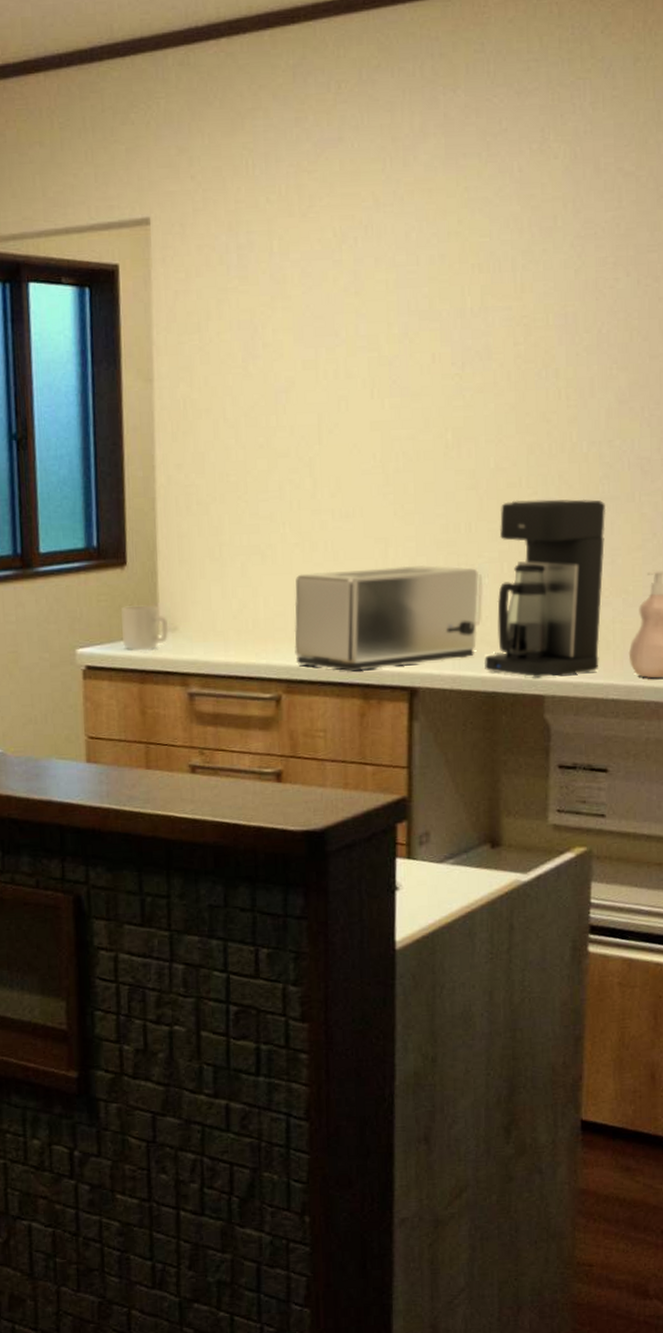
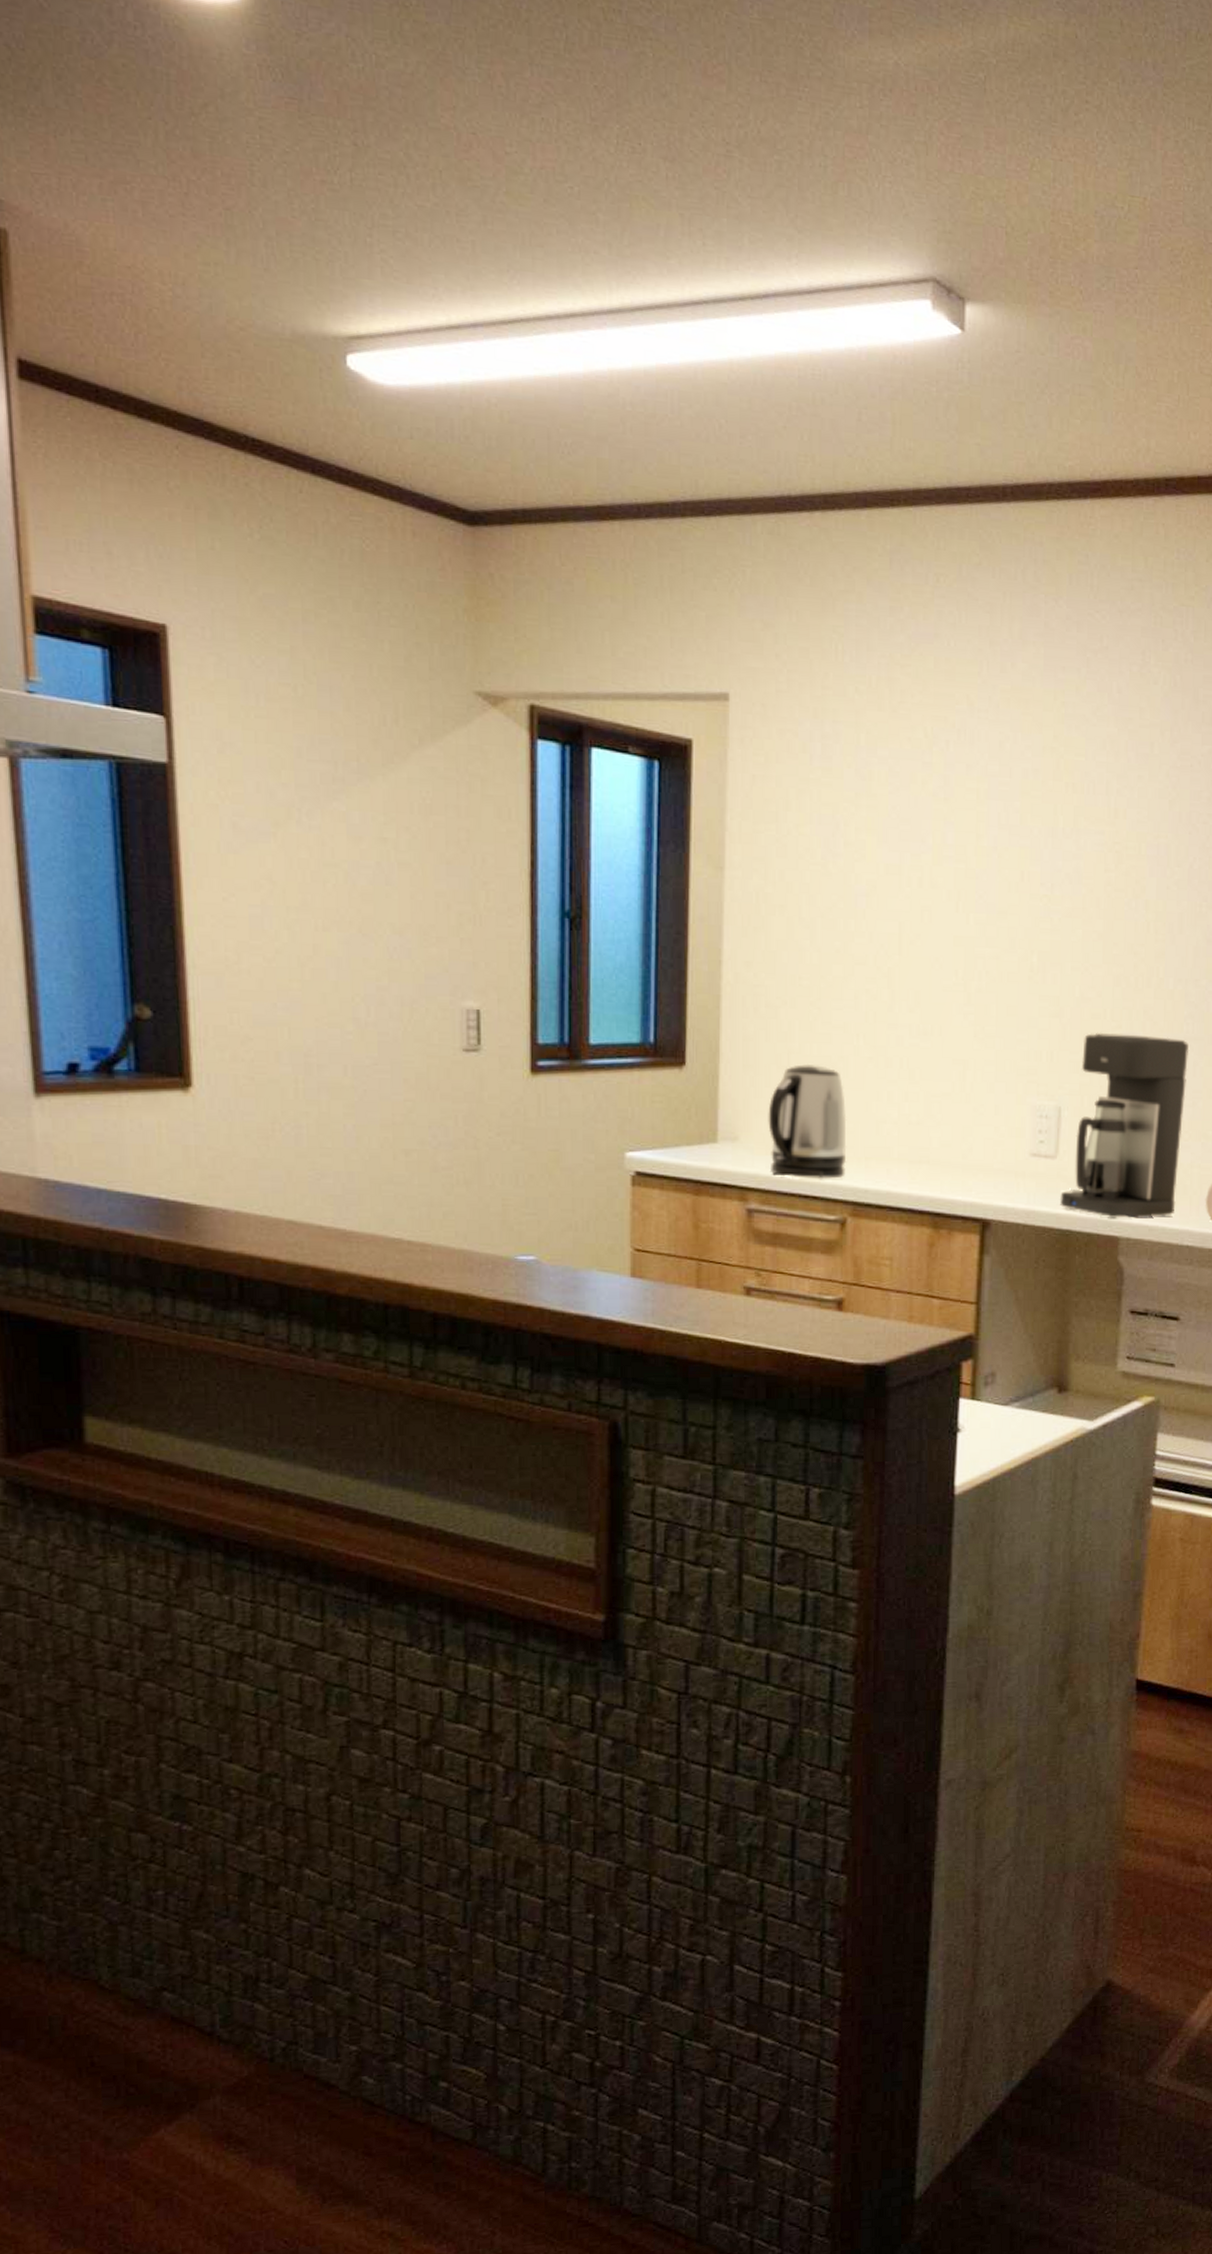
mug: present [121,604,169,651] -> none [676,1110,729,1160]
kettle: none [204,554,279,662] -> present [768,1063,847,1180]
toaster: present [294,564,480,672] -> none [863,1090,1059,1198]

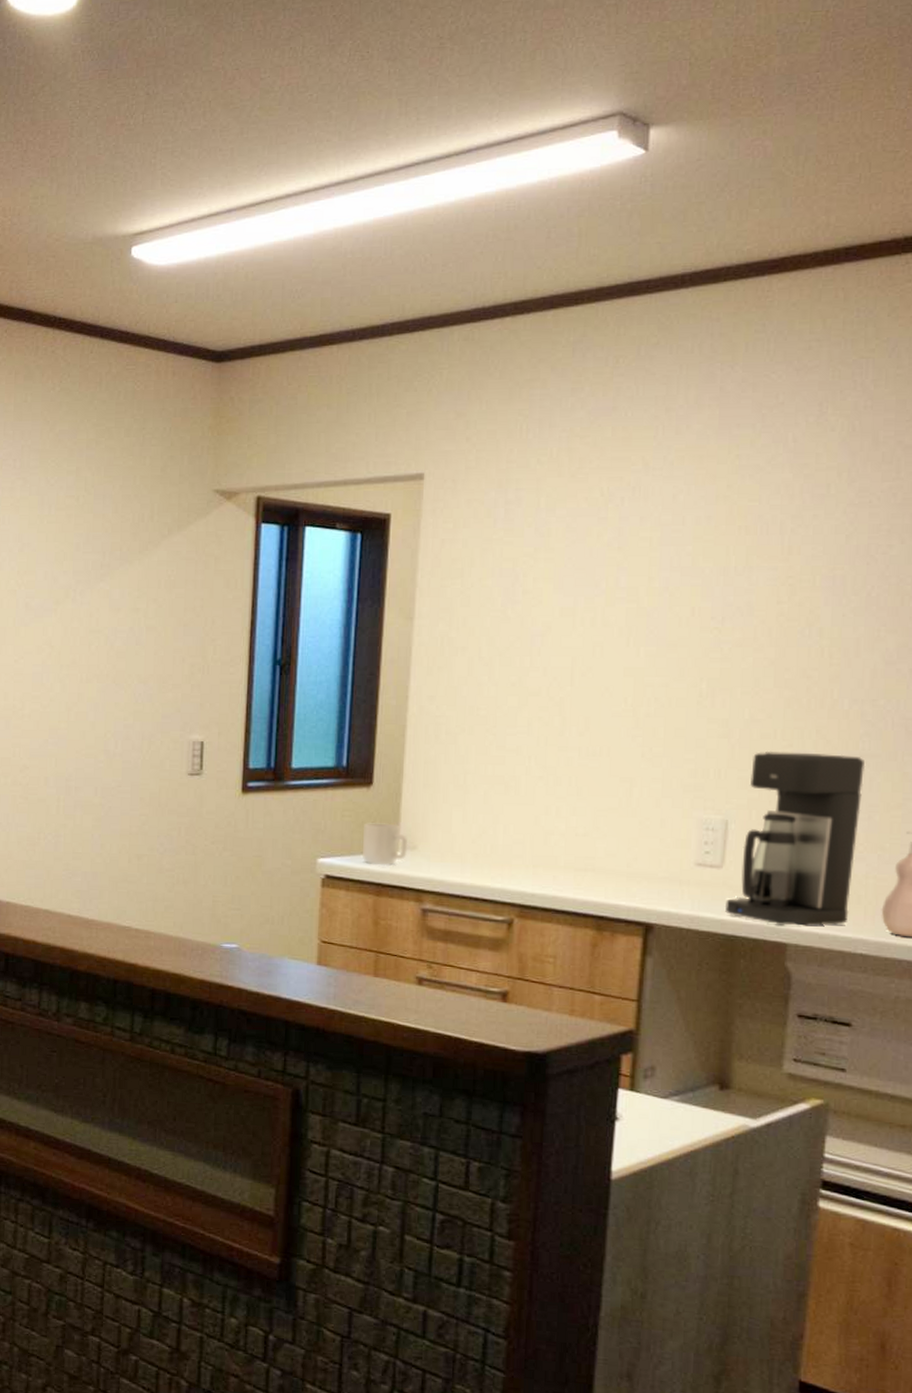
mug: none [676,1110,729,1160] -> present [362,823,408,866]
kettle: present [768,1063,847,1180] -> none [444,782,517,885]

